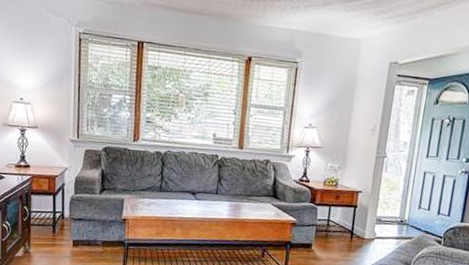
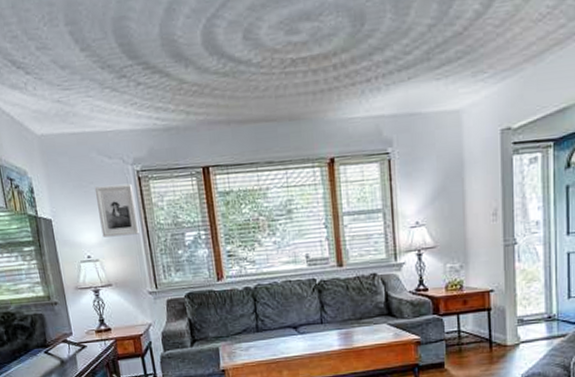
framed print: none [37,39,73,88] -> present [94,183,139,238]

